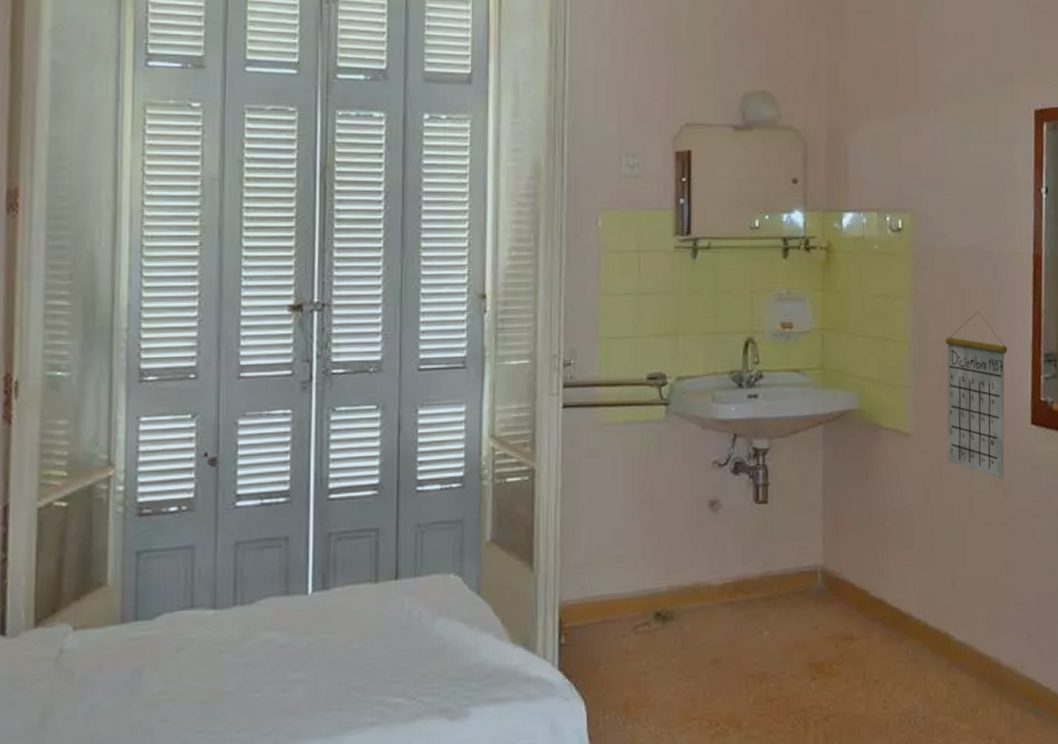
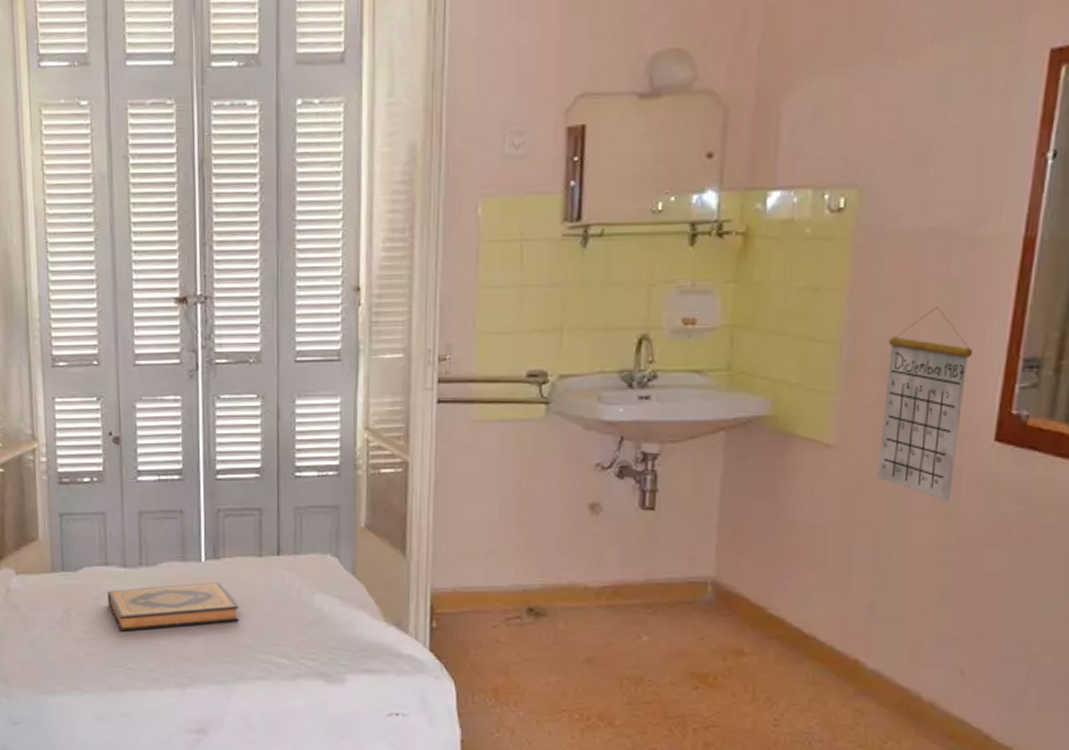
hardback book: none [190,616,350,687] -> present [107,582,239,631]

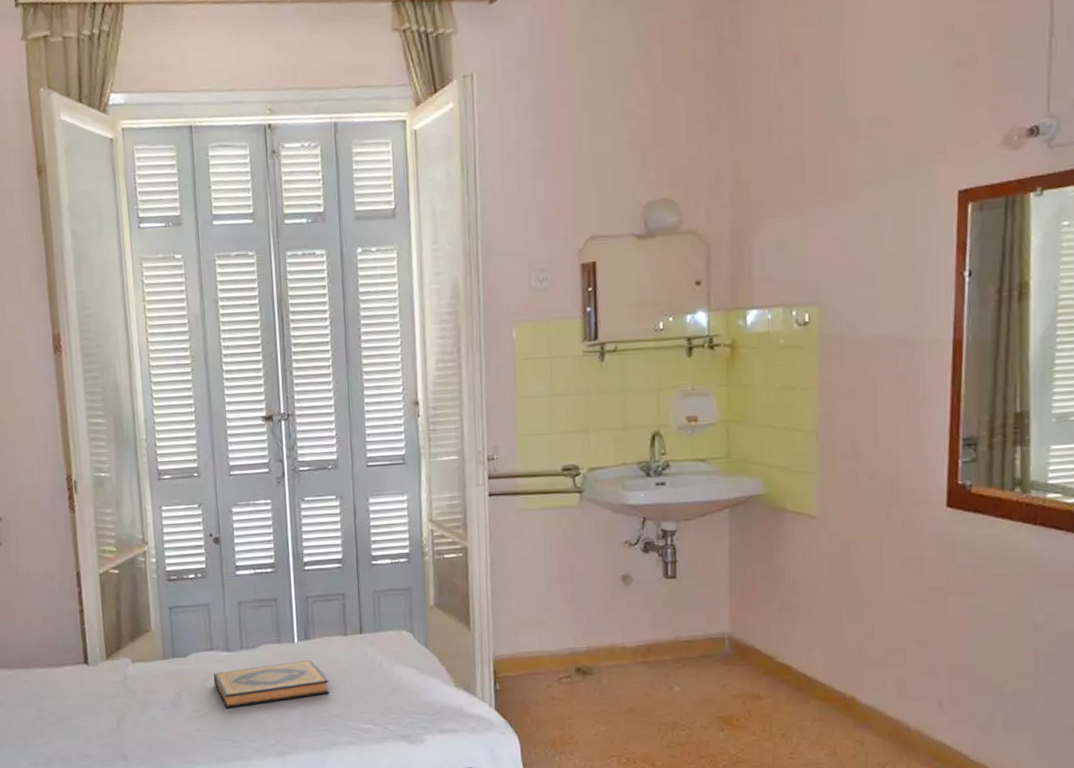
calendar: present [876,306,973,501] -> none [854,399,922,559]

